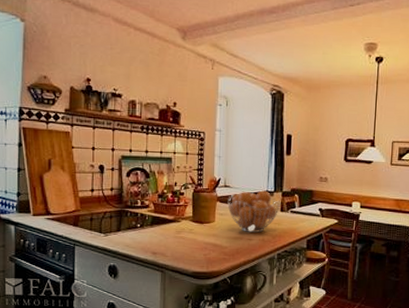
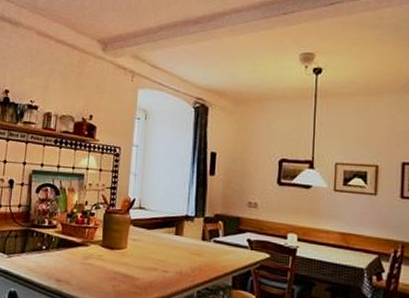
fruit basket: present [227,190,281,233] -> none [141,214,203,264]

